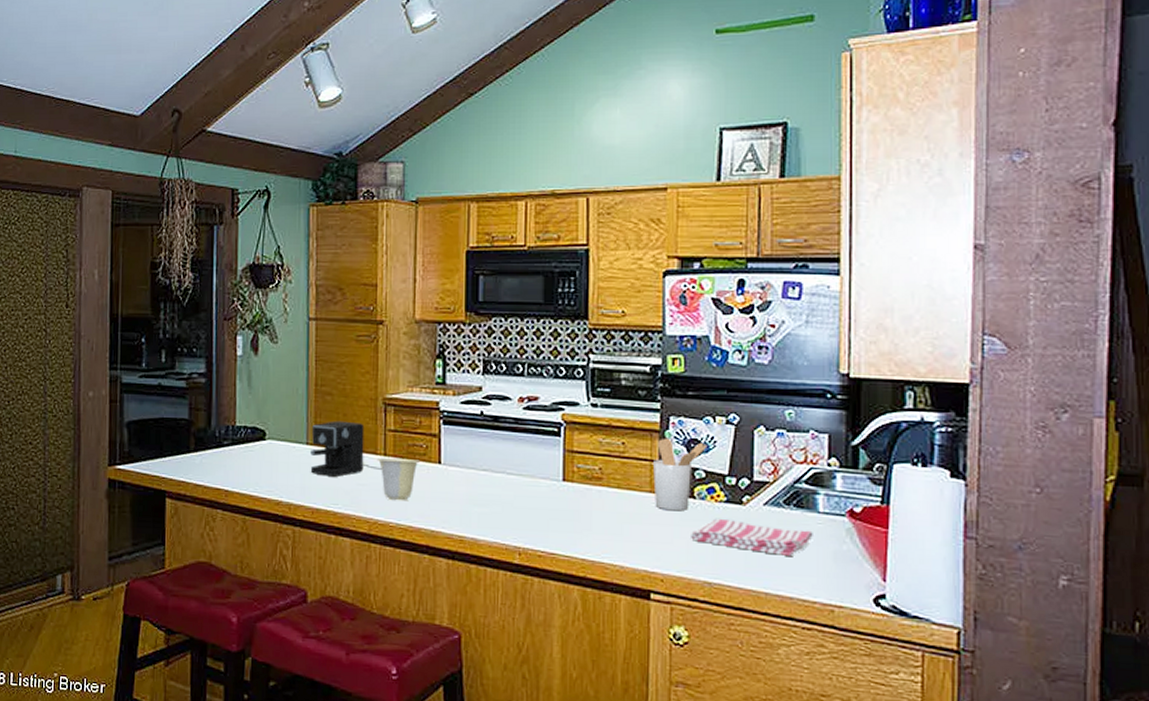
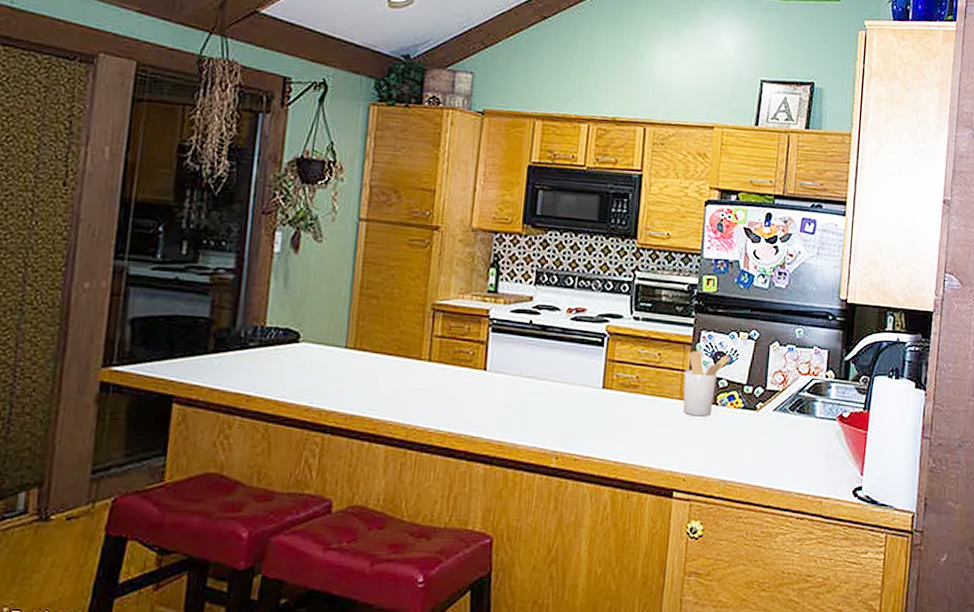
coffee maker: present [310,420,382,477] -> none [347,324,425,382]
cup: present [377,458,420,501] -> none [420,364,465,407]
dish towel: present [689,518,813,556] -> none [710,422,811,455]

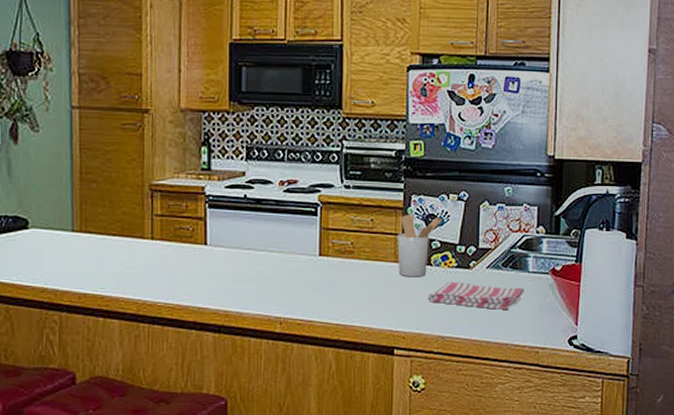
dish towel: none [710,422,811,455] -> present [427,281,524,309]

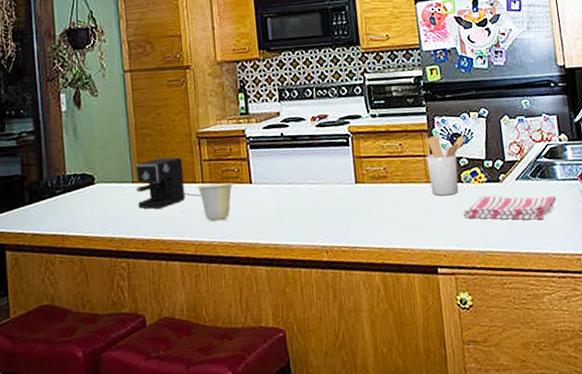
coffee maker: none [76,207,150,262] -> present [136,157,202,209]
cup: none [144,242,186,282] -> present [196,182,234,223]

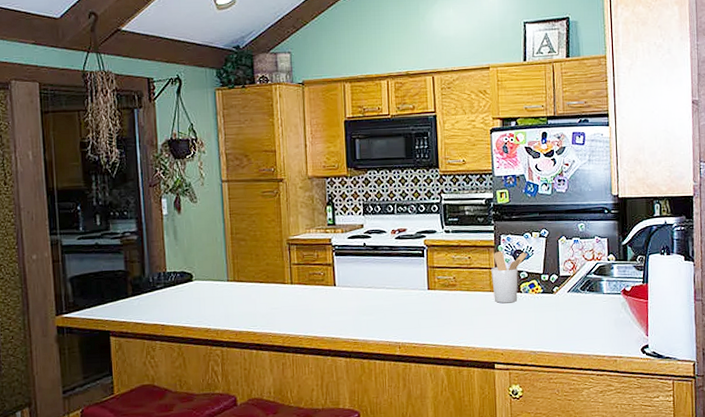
coffee maker: present [136,157,202,209] -> none [231,260,290,305]
cup: present [196,182,234,223] -> none [285,285,319,319]
dish towel: present [462,195,557,220] -> none [519,305,601,327]

